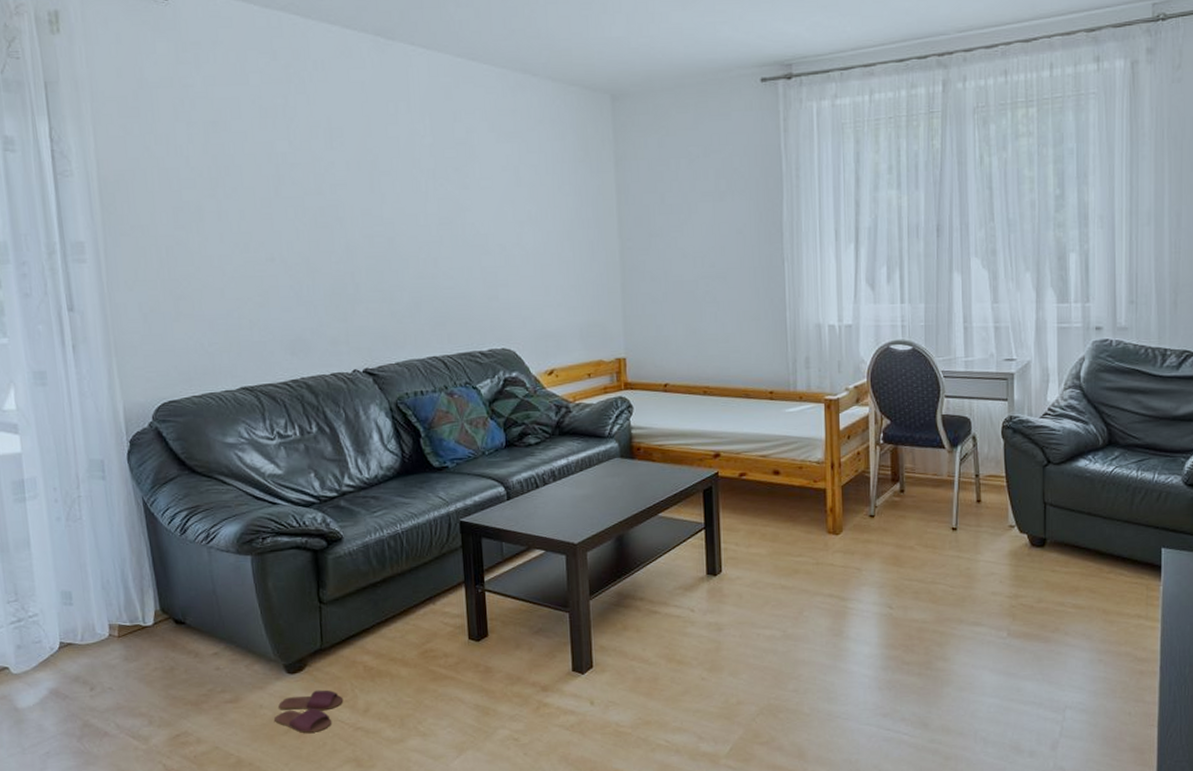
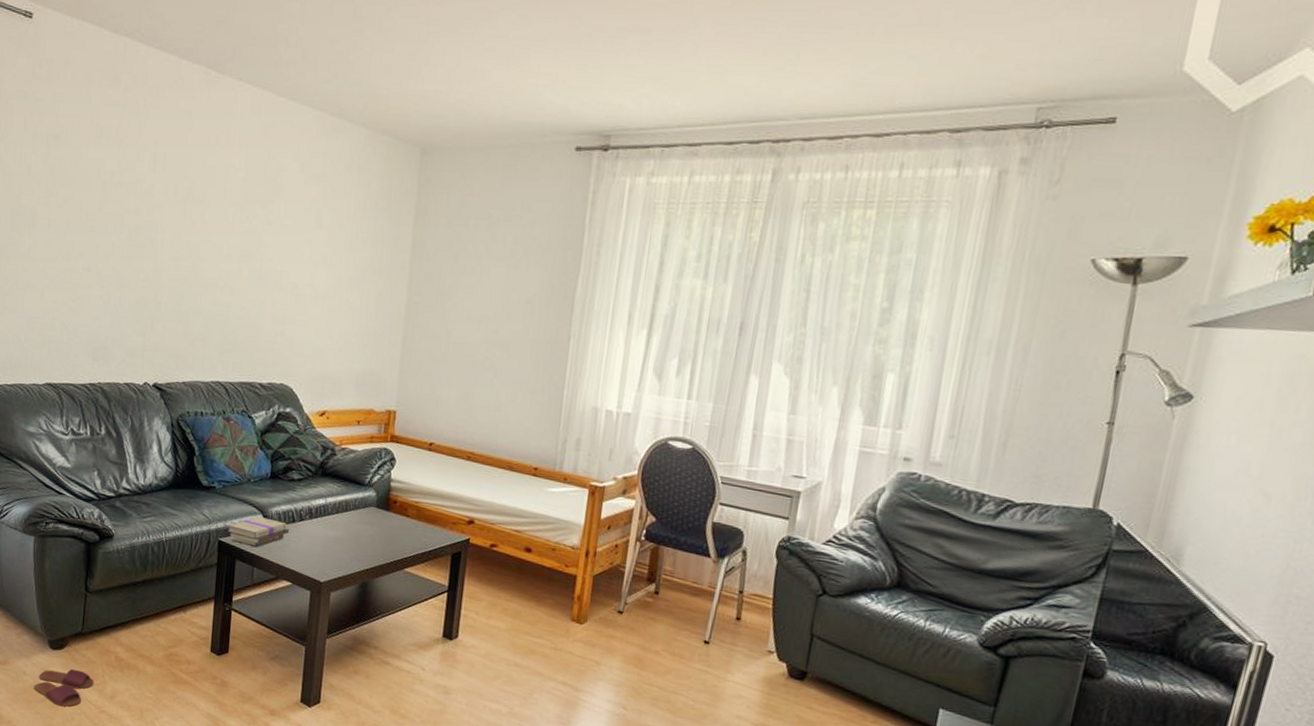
books: none [468,489,535,522] -> present [228,517,290,548]

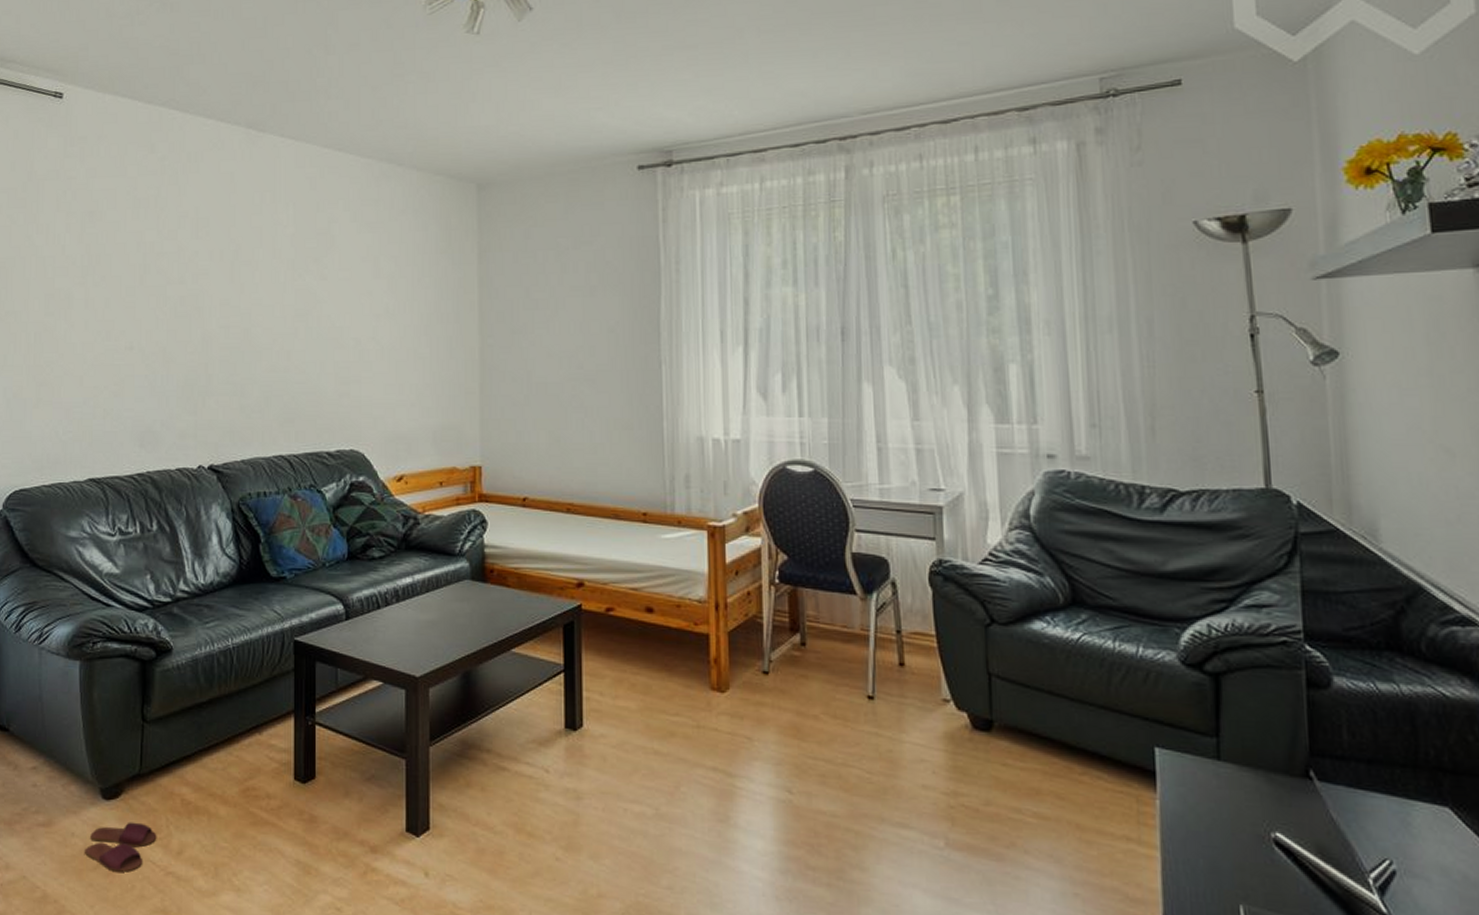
books: present [228,517,290,548] -> none [304,607,375,644]

